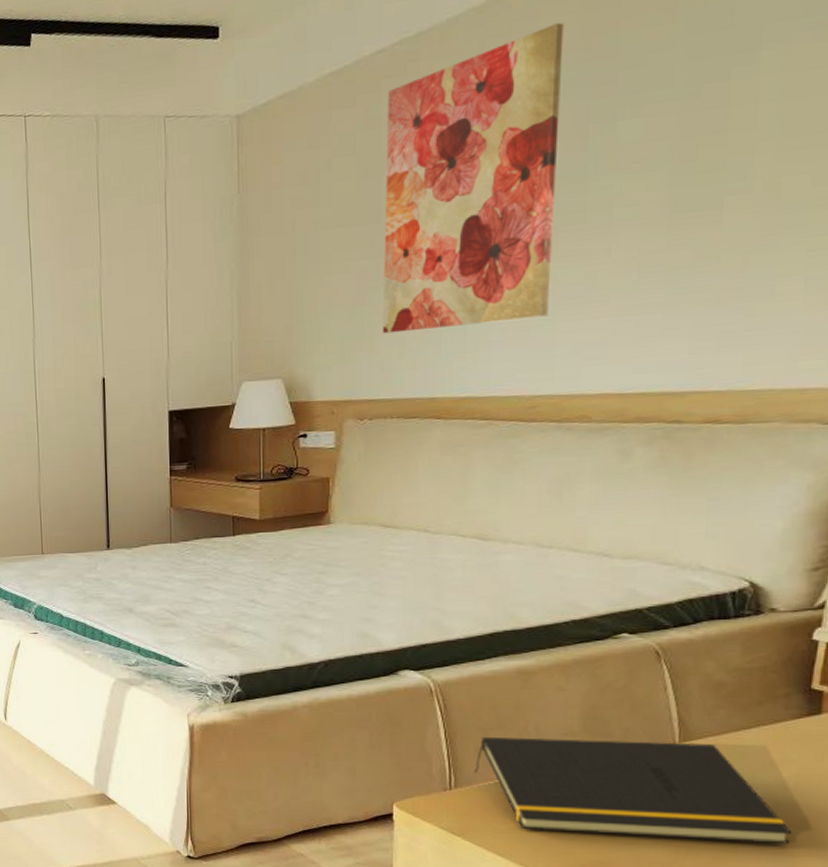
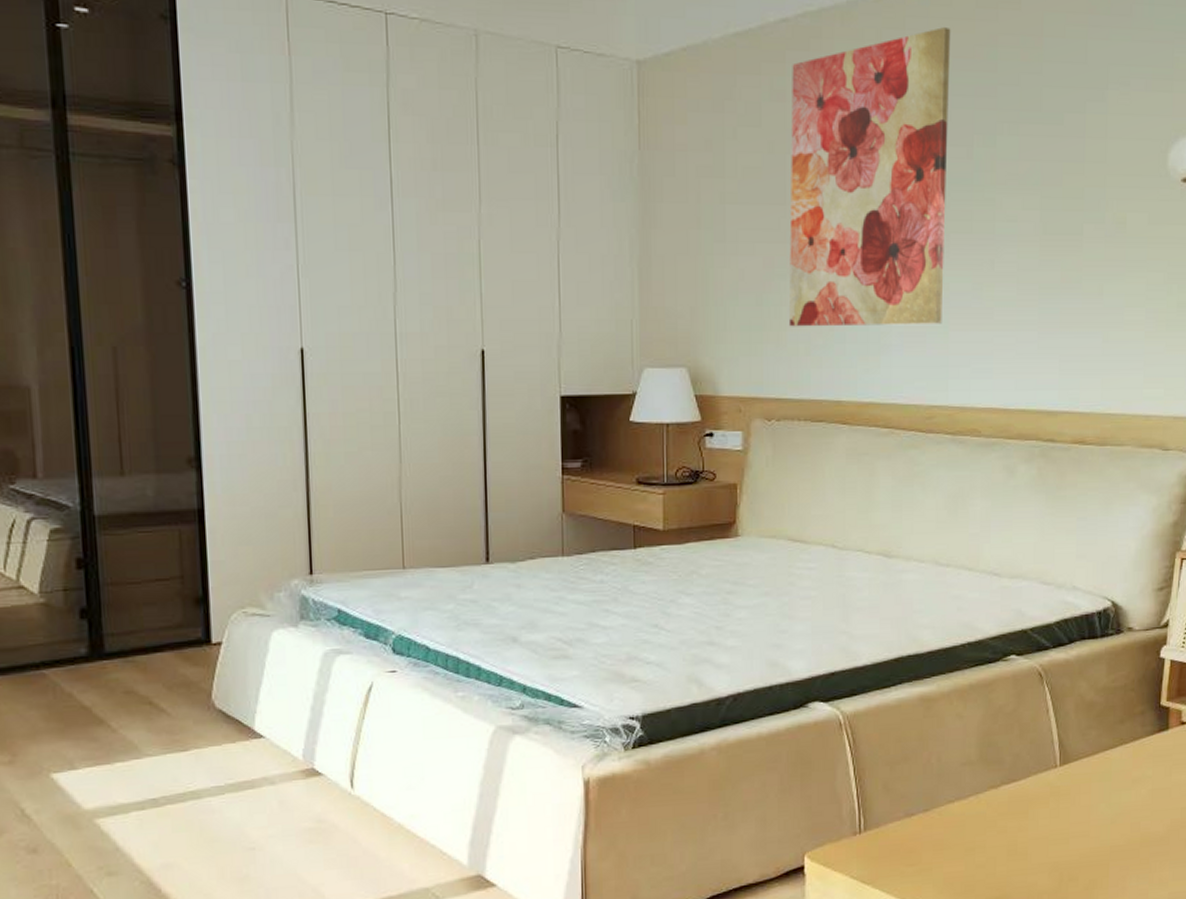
notepad: present [473,736,792,844] -> none [881,765,1150,871]

